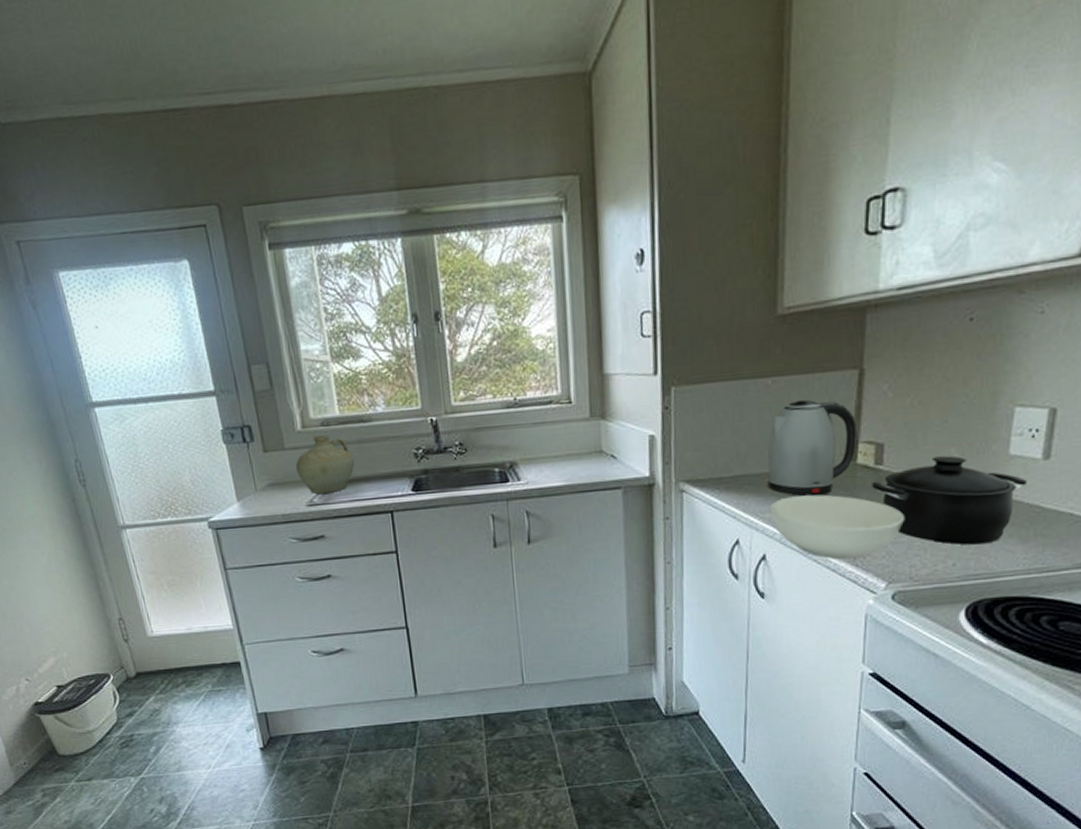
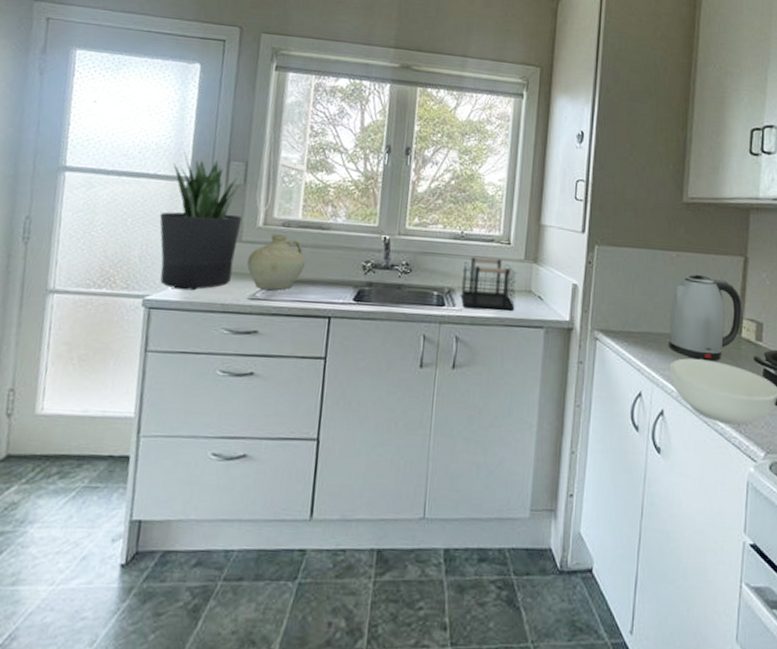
planter: none [193,364,285,507] -> present [159,151,243,290]
dish rack: none [521,422,586,481] -> present [461,257,517,311]

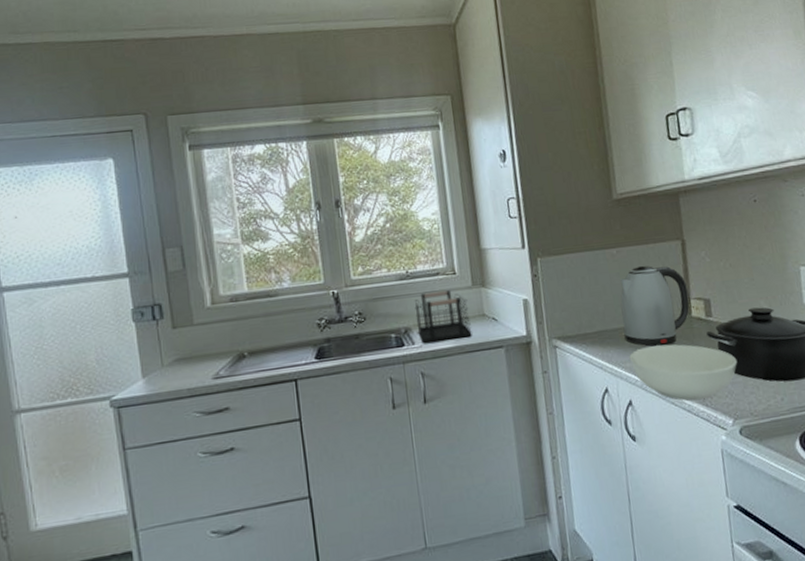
planter: present [159,151,243,290] -> none [106,249,191,384]
ceramic jug: present [247,233,306,290] -> none [203,309,262,367]

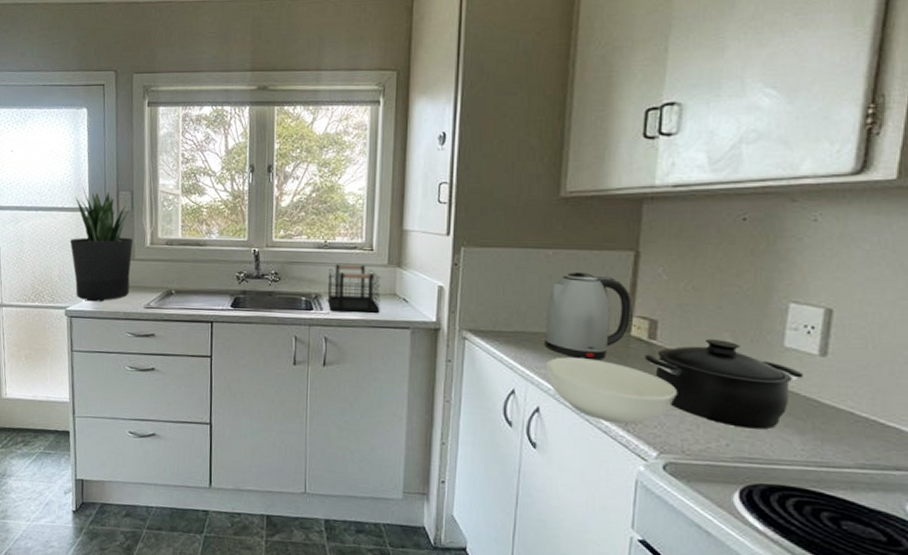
planter: none [106,249,191,384] -> present [69,186,133,301]

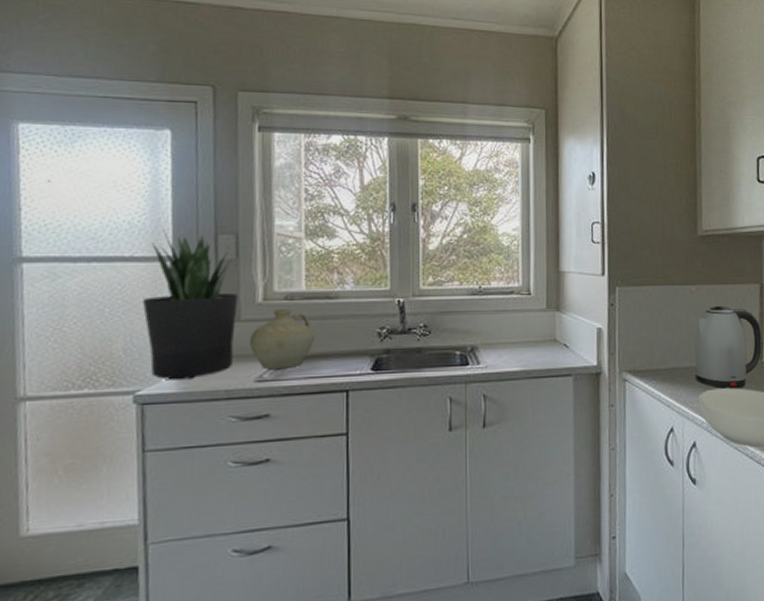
ceramic jug: none [140,252,188,300] -> present [249,308,315,370]
dish rack: present [327,264,381,314] -> none [484,311,541,365]

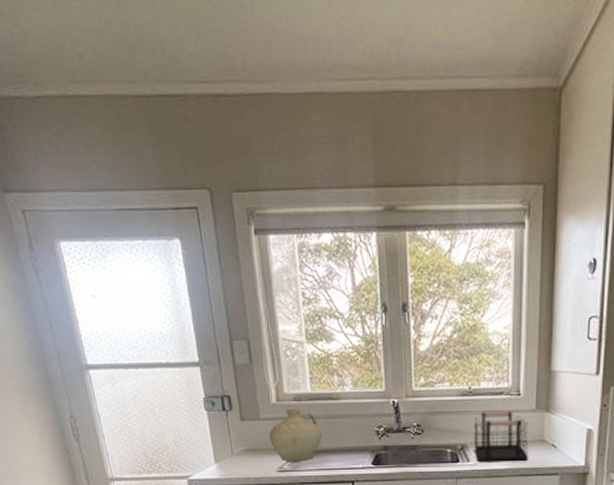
planter: present [142,229,239,379] -> none [180,336,258,467]
dish rack: none [484,311,541,365] -> present [473,411,529,463]

